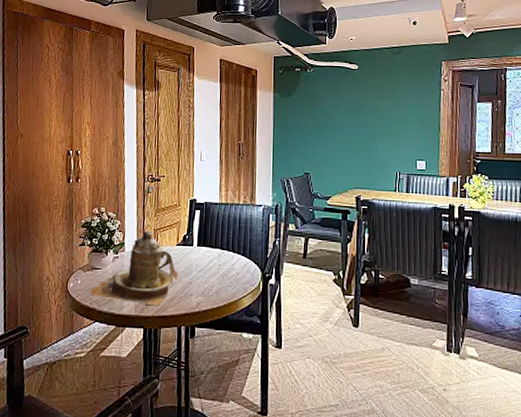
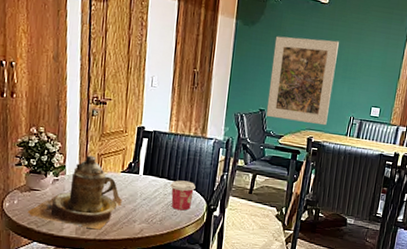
cup: none [224,249,249,281] -> present [170,180,196,211]
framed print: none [311,101,374,183] -> present [266,36,339,126]

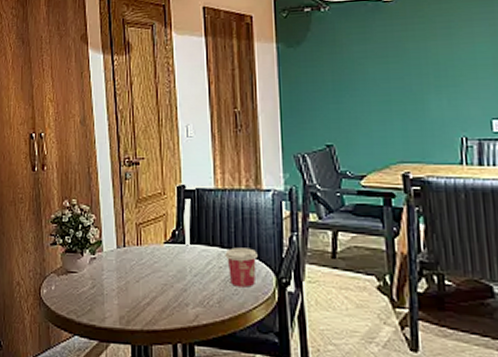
teapot: present [27,155,122,230] -> none [66,226,169,318]
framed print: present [266,36,339,126] -> none [330,42,427,155]

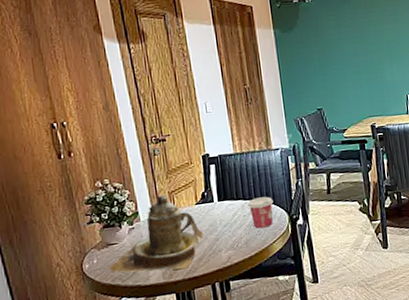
teapot: none [66,226,169,318] -> present [109,195,203,273]

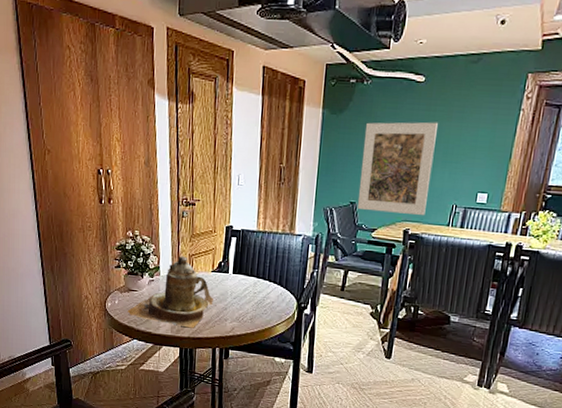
cup: present [247,196,273,229] -> none [259,278,285,309]
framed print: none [315,26,386,114] -> present [357,122,438,216]

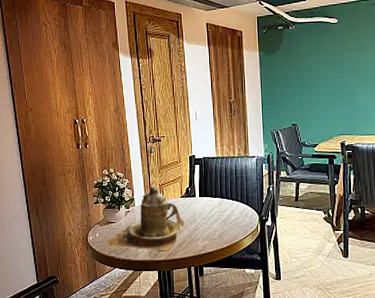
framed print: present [357,122,438,216] -> none [295,53,356,130]

